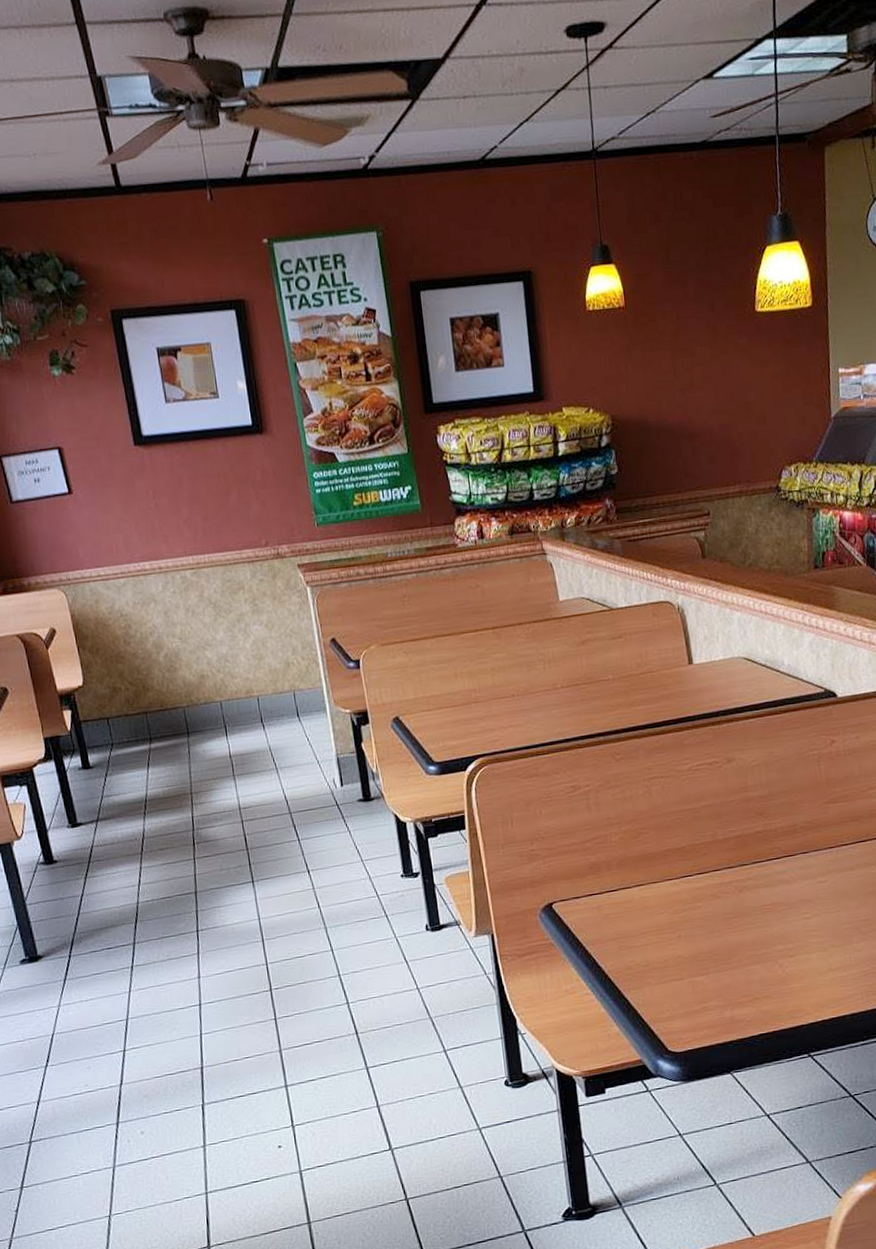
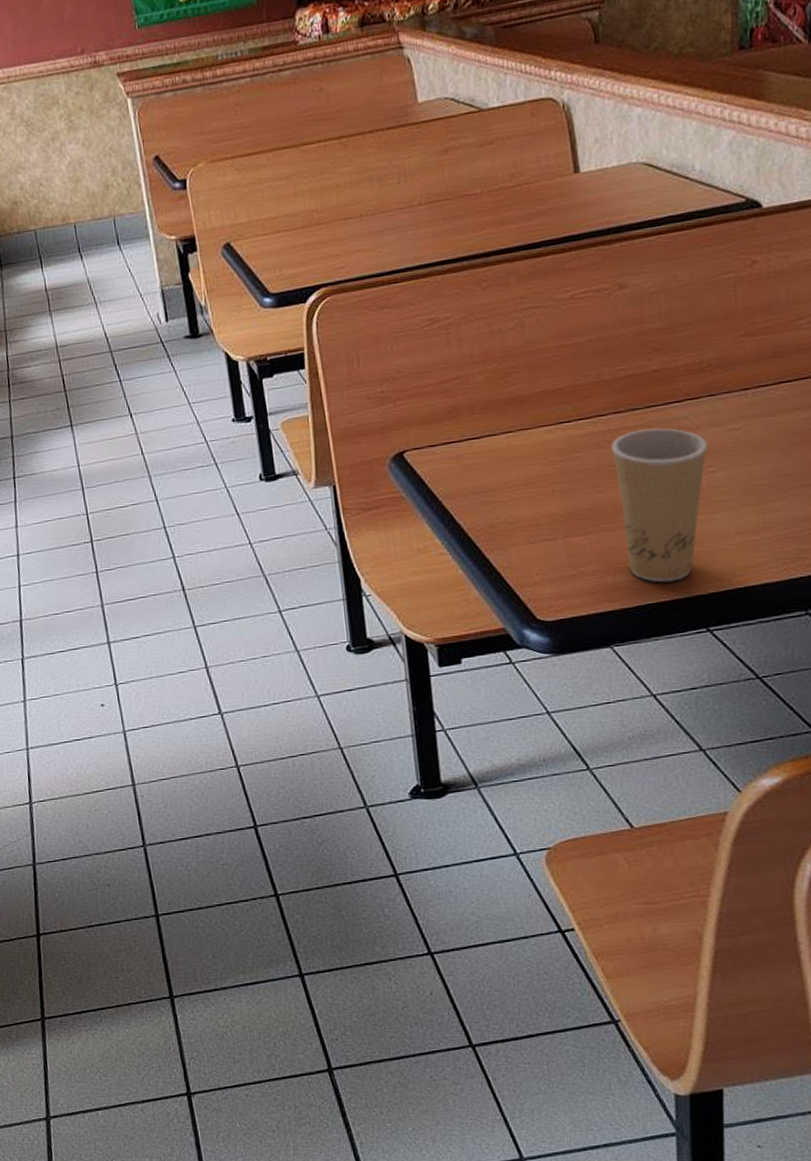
paper cup: none [726,881,803,1015] -> present [611,428,708,583]

